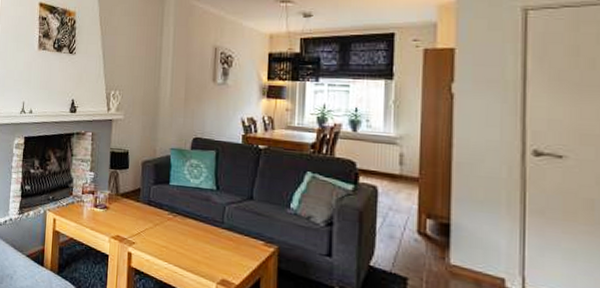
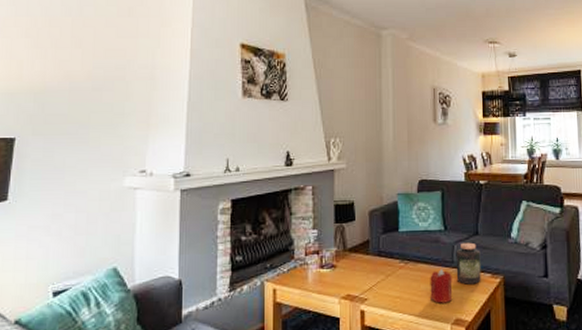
candle: none [197,227,221,262] -> present [430,269,453,303]
jar: none [225,205,254,249] -> present [456,242,481,285]

